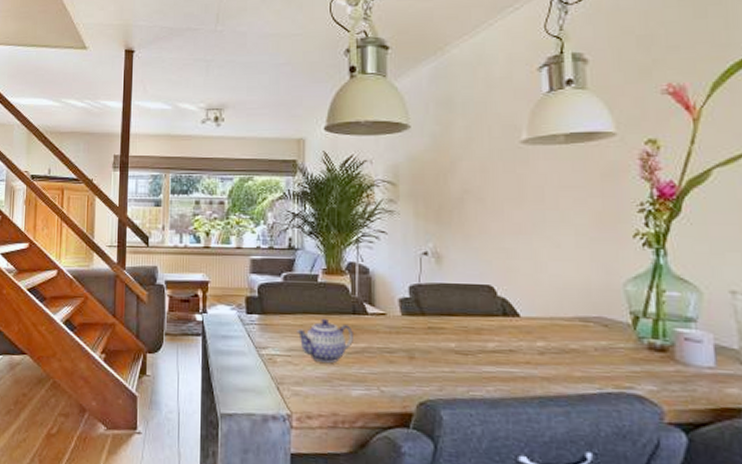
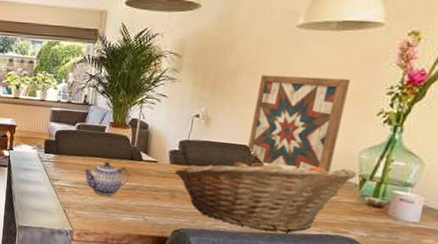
fruit basket: none [408,297,628,395] -> present [174,155,358,233]
wall art: none [490,198,595,311] -> present [246,75,351,172]

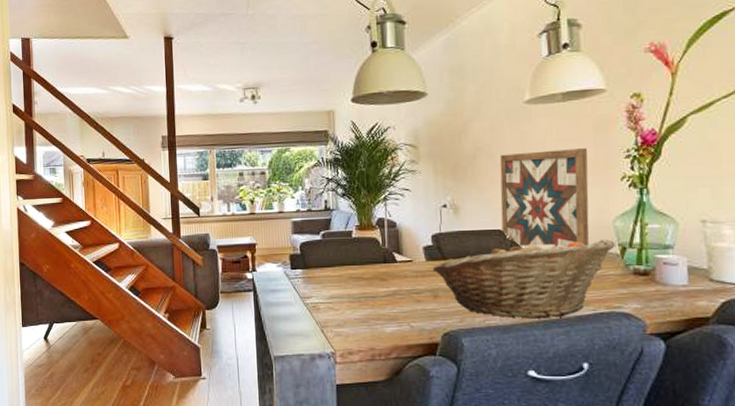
teapot: present [84,161,129,196] -> none [336,268,385,307]

